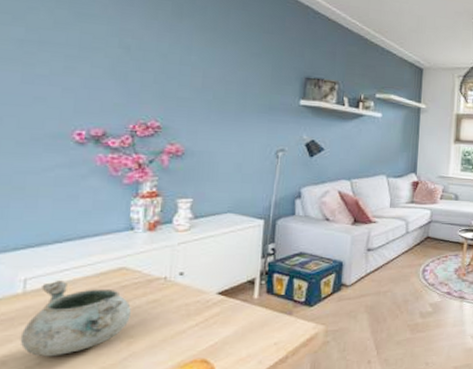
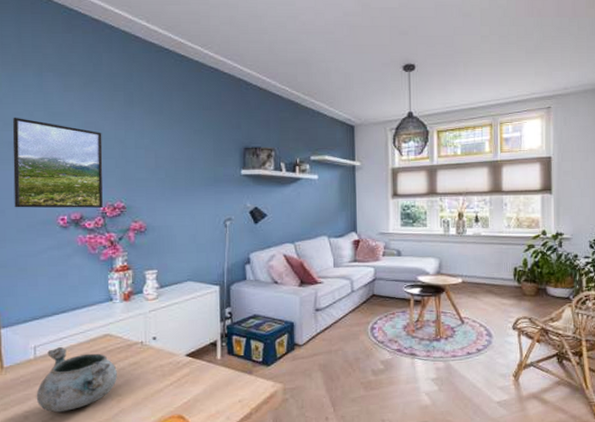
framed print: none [16,11,141,125] -> present [12,117,103,209]

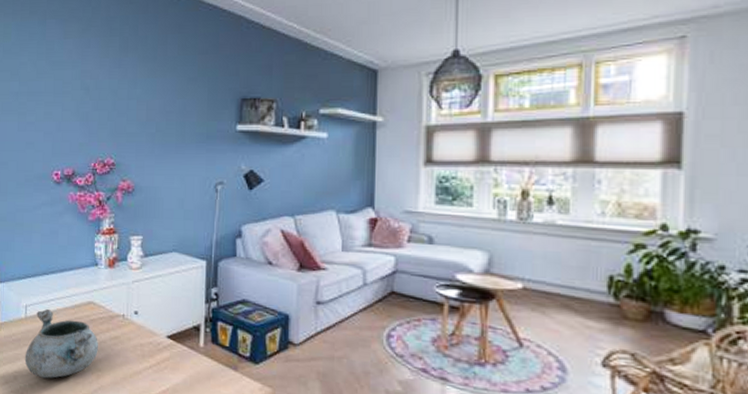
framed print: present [12,117,103,209] -> none [16,66,97,163]

